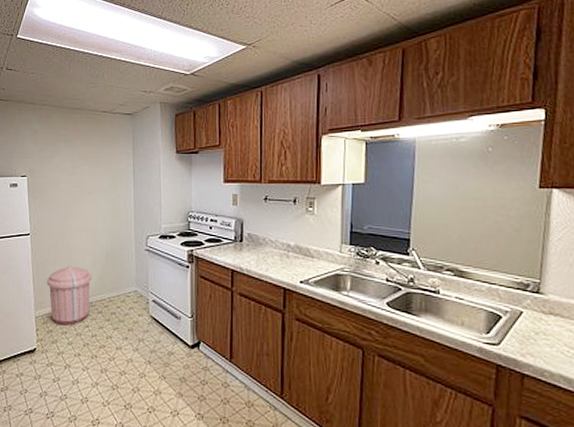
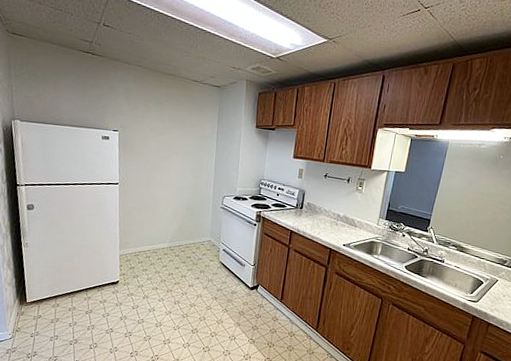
trash can: present [46,265,92,325] -> none [131,214,173,264]

